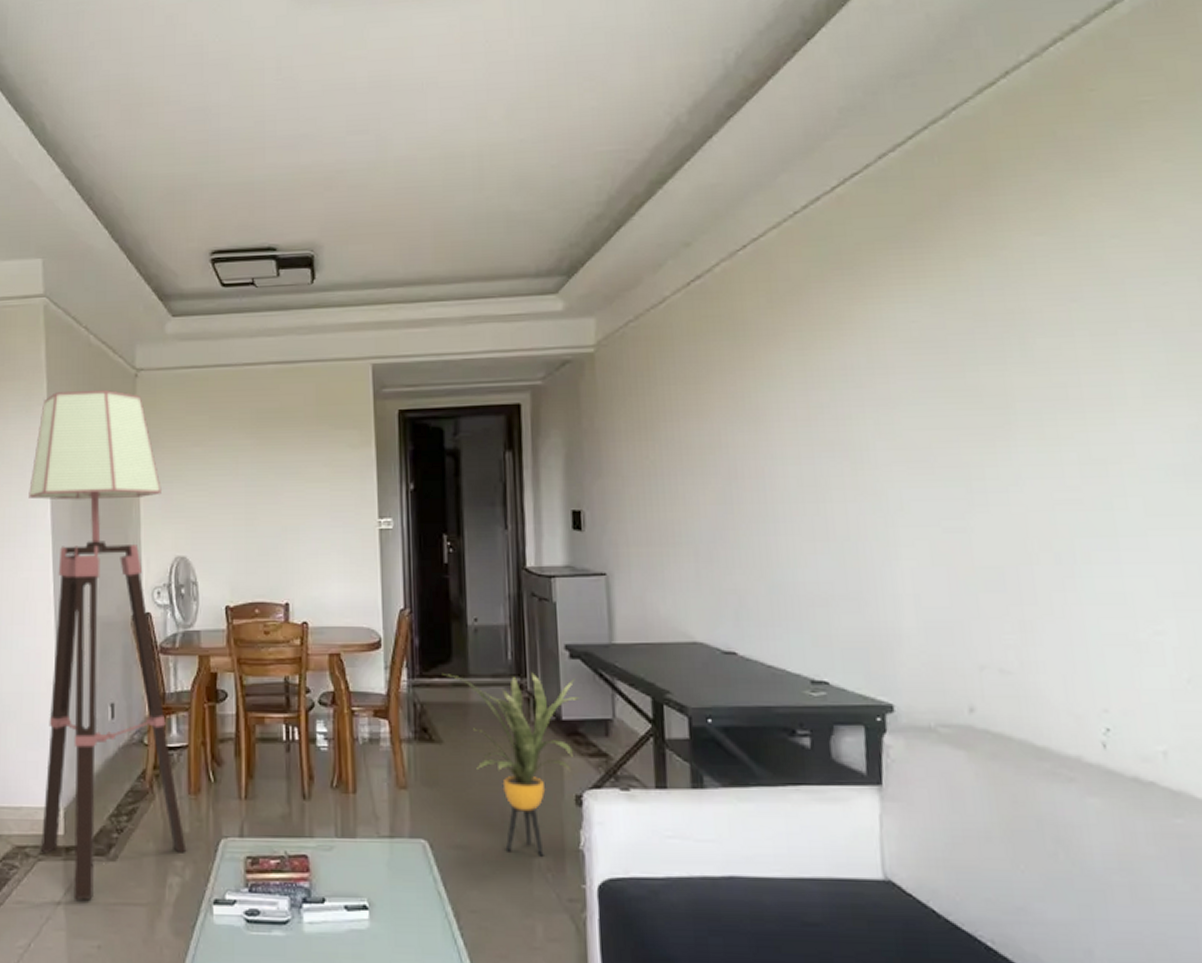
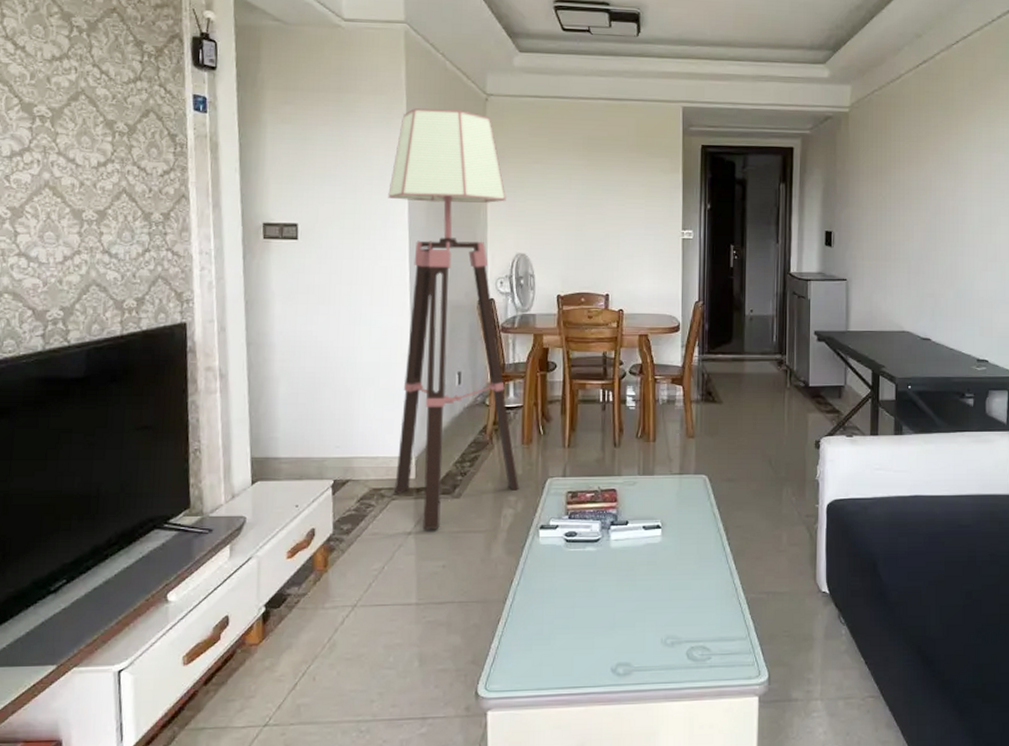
house plant: present [442,672,582,857] -> none [724,350,824,485]

